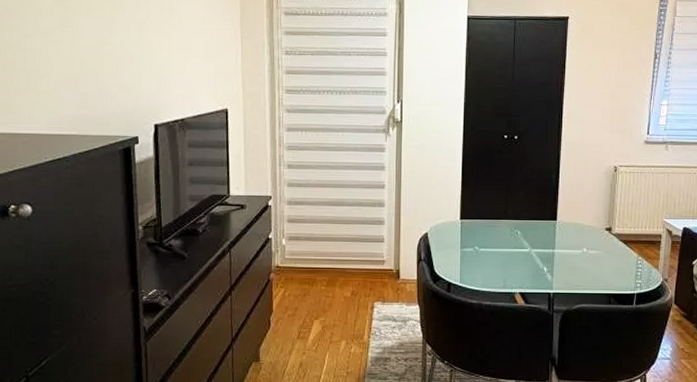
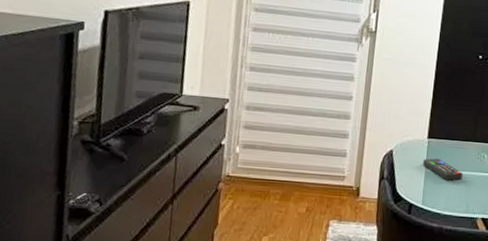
remote control: none [458,238,498,258] -> present [423,158,463,181]

